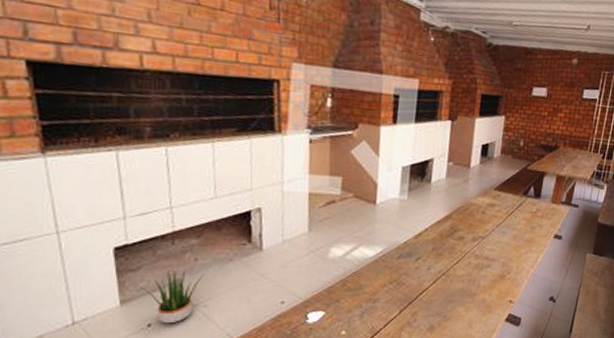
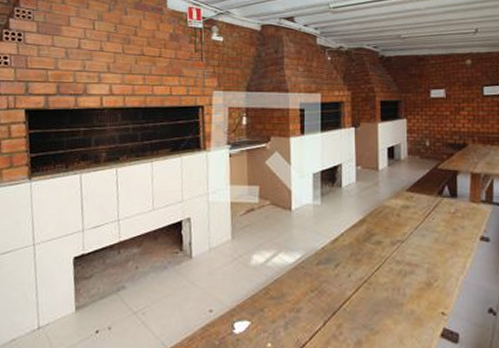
potted plant: present [140,269,204,324] -> none [92,277,143,331]

